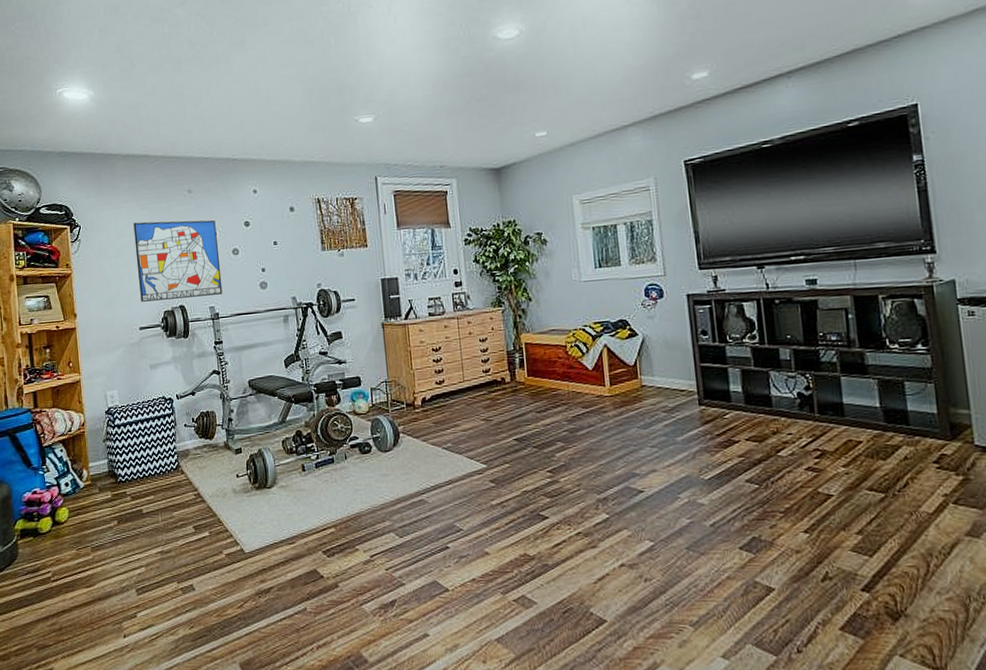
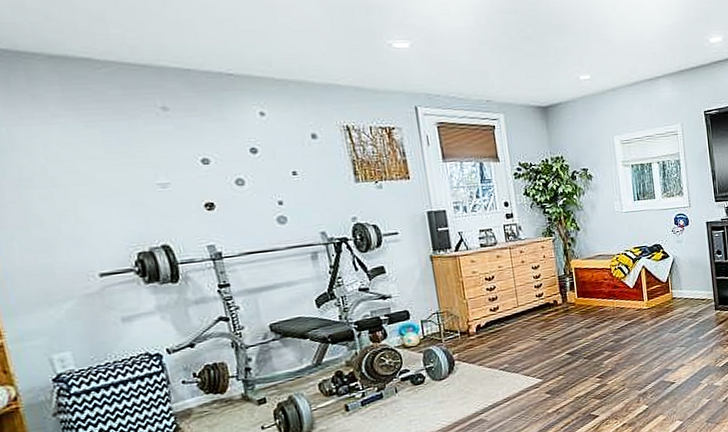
wall art: present [133,220,223,302] -> none [74,143,226,243]

